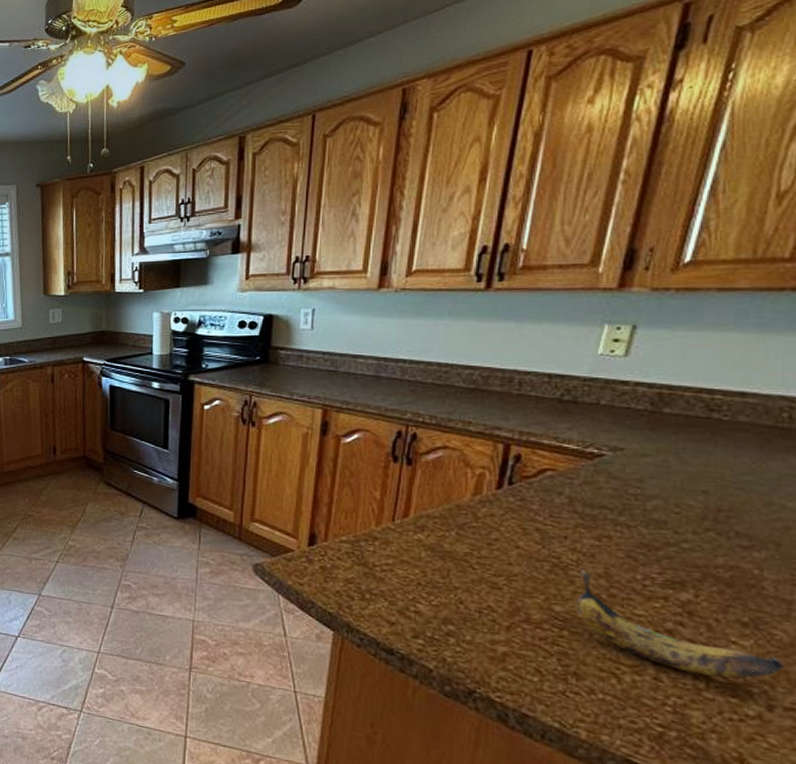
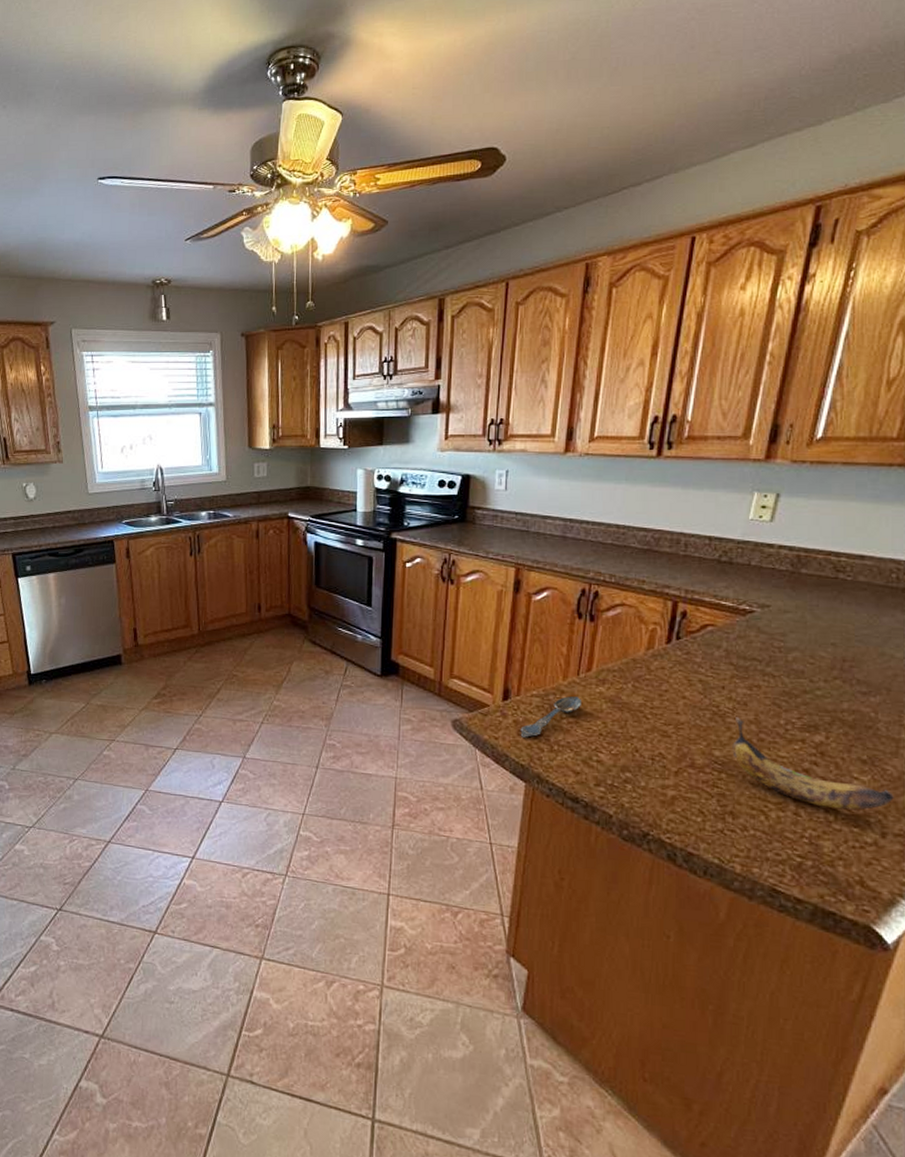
spoon: none [328,542,398,585] -> present [520,695,582,738]

